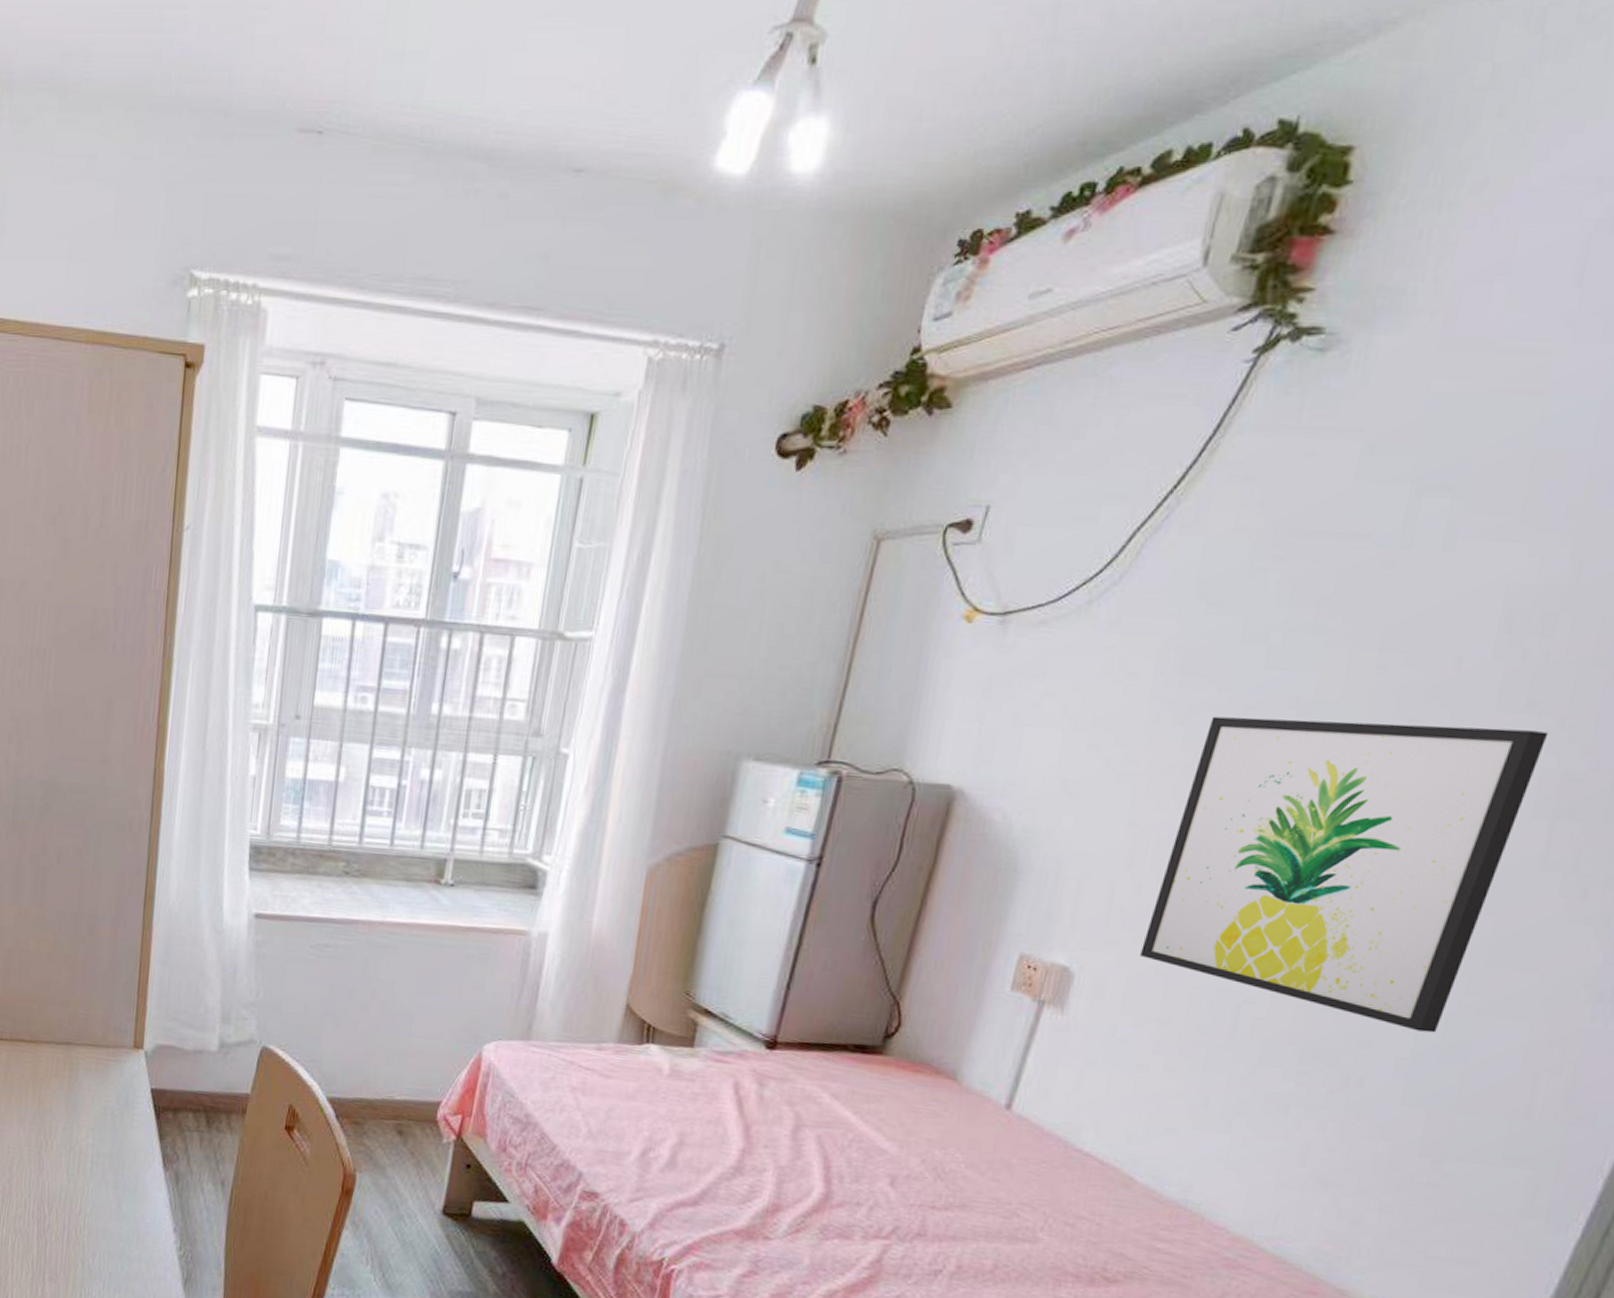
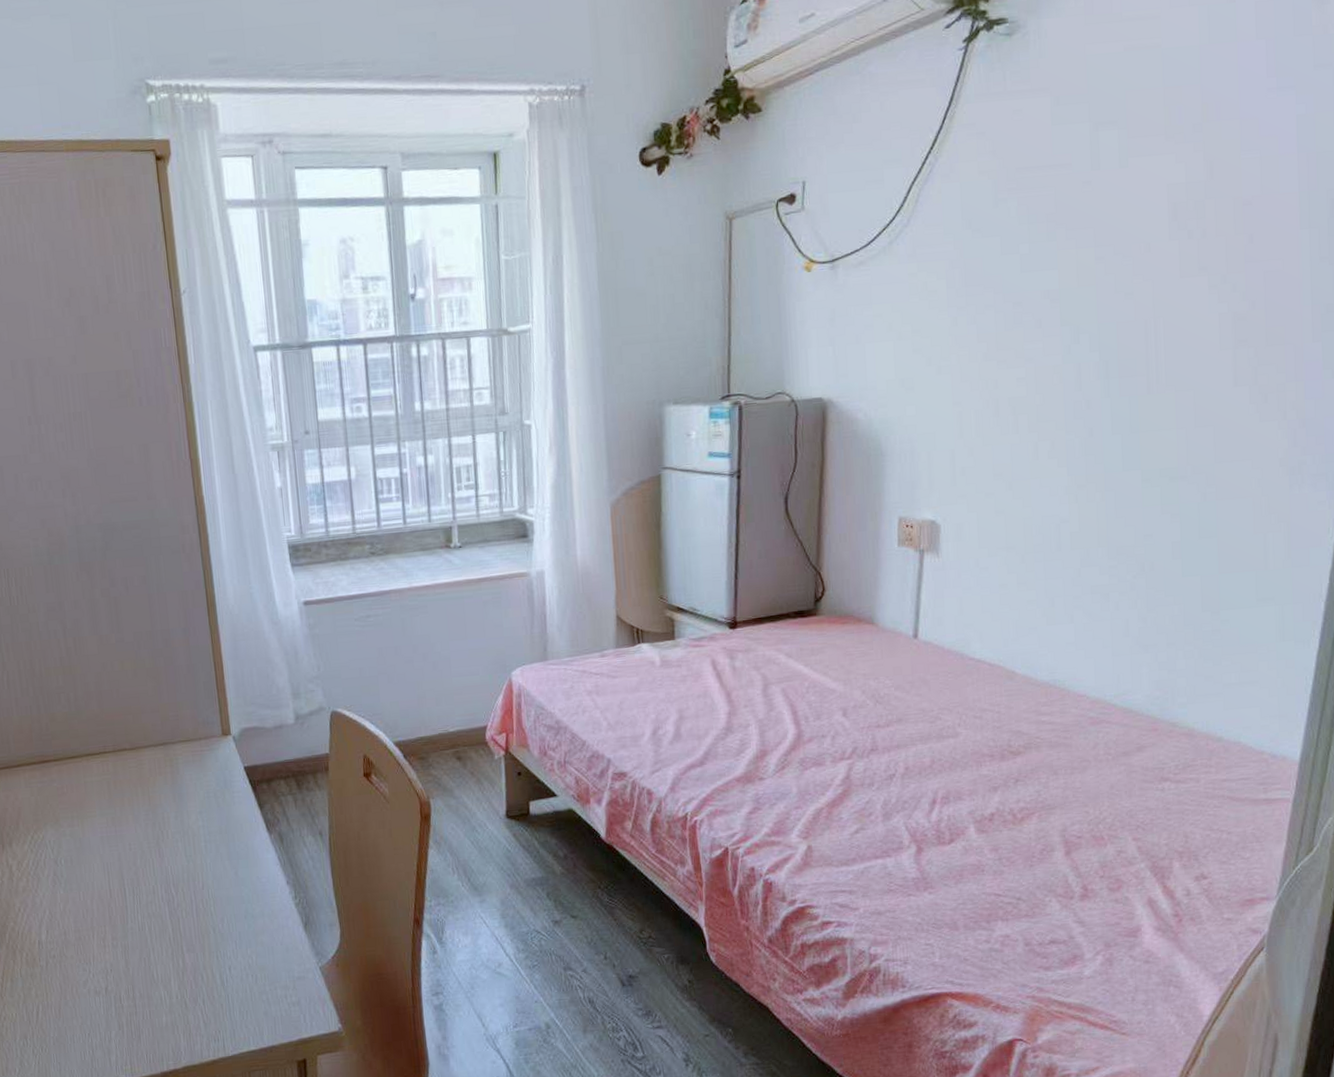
wall art: present [1140,716,1549,1033] -> none [982,287,1218,520]

